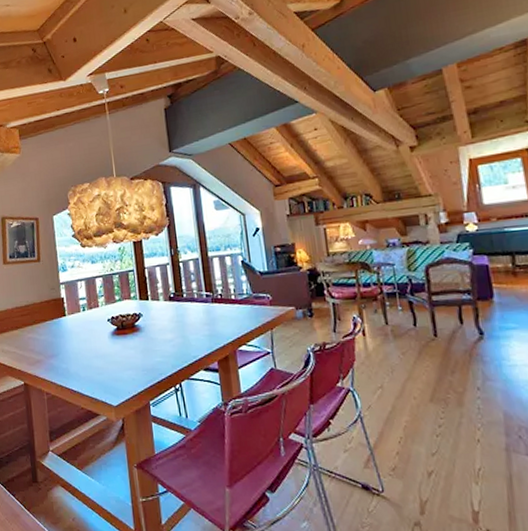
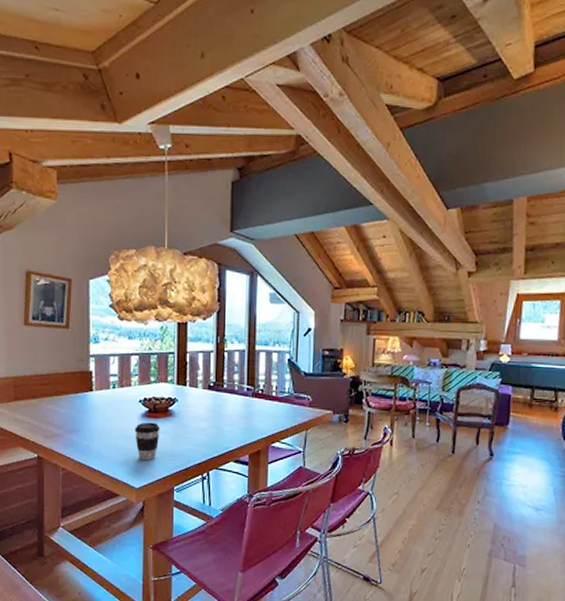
coffee cup: none [106,339,130,377] -> present [135,422,160,460]

